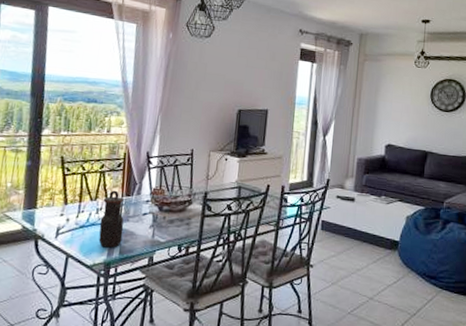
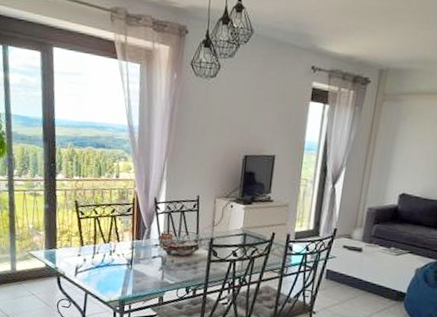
teapot: present [98,190,124,248] -> none [113,233,135,287]

